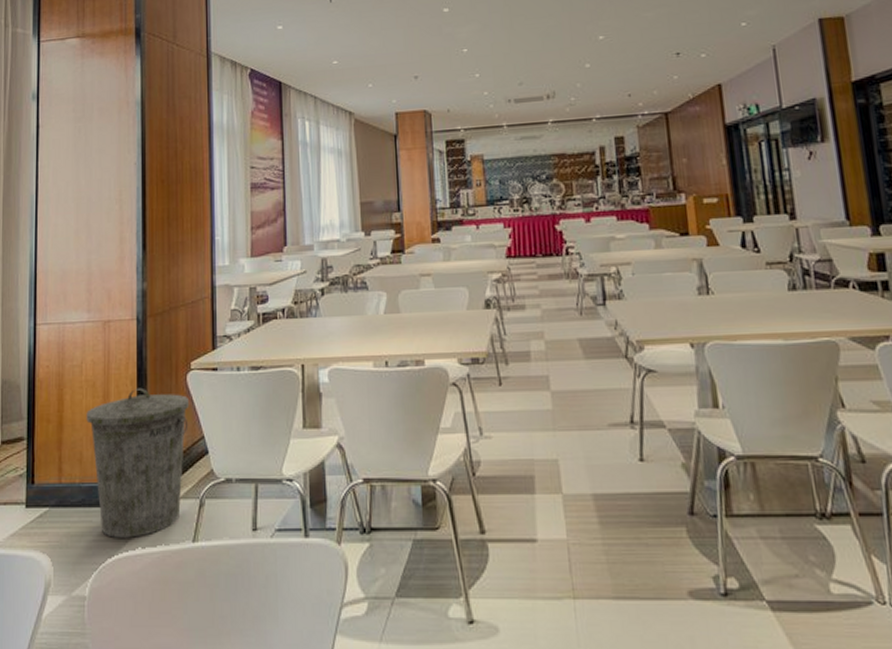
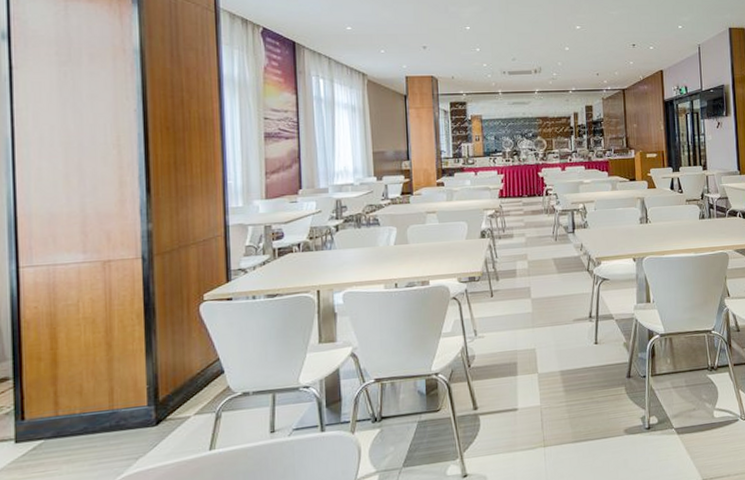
trash can: present [86,387,190,538] -> none [86,320,203,458]

